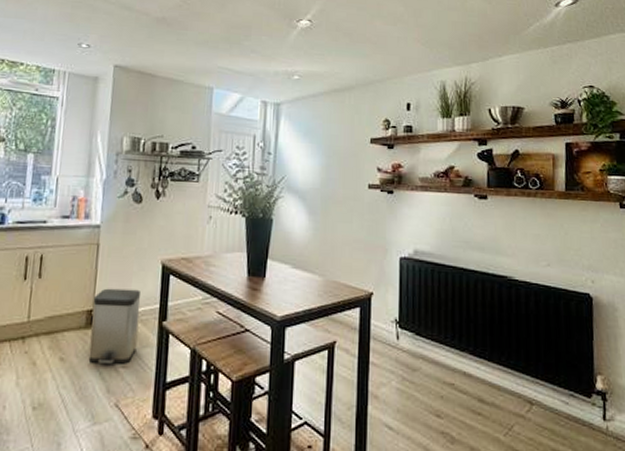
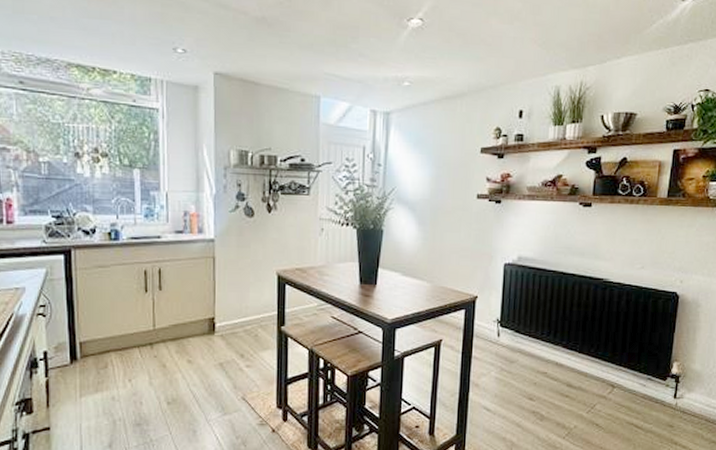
pedal bin: present [88,288,141,364] -> none [213,298,259,364]

